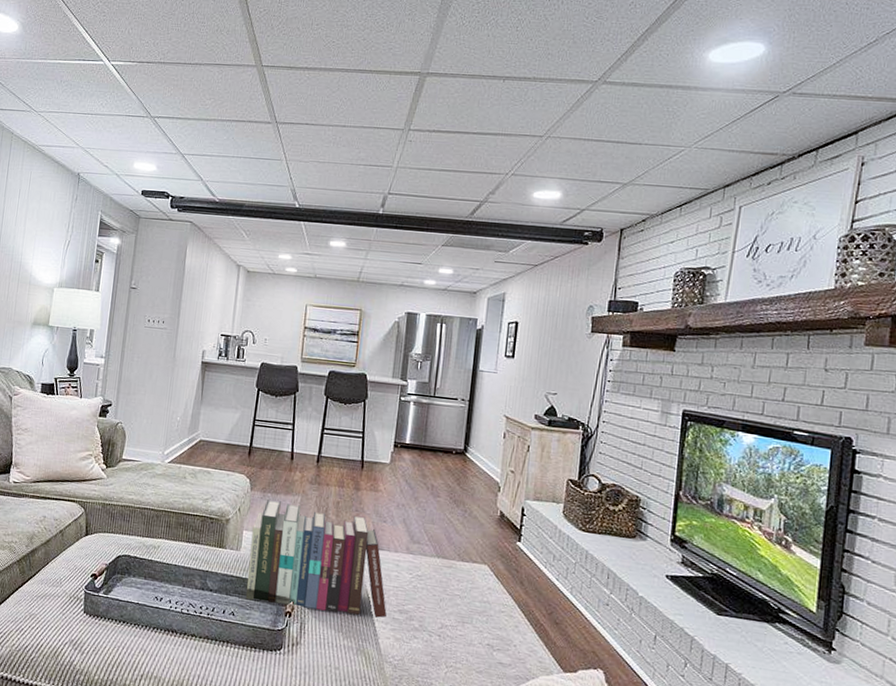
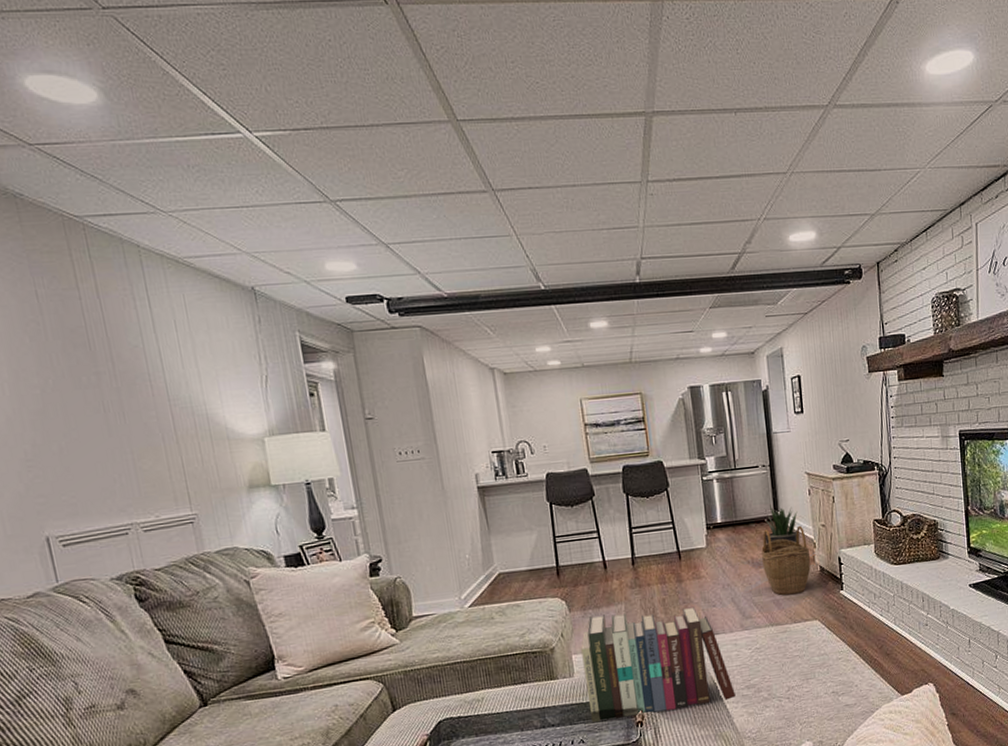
woven basket: none [441,461,493,534] -> present [761,526,811,596]
planter: none [449,438,488,483] -> present [765,505,800,545]

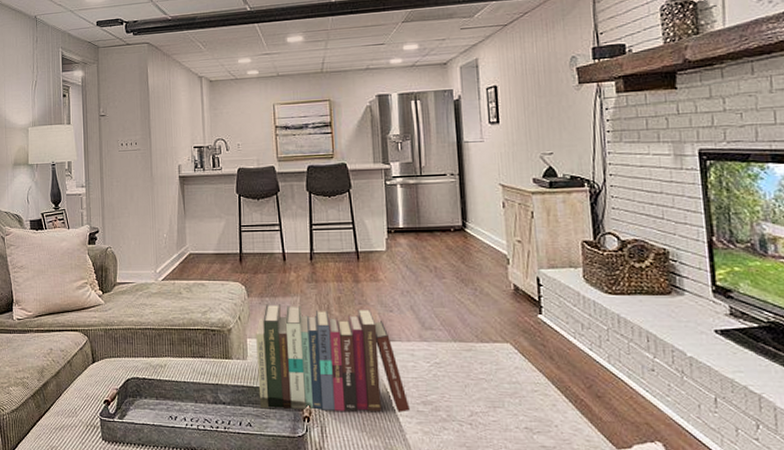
woven basket: present [761,526,811,596] -> none [446,239,503,313]
planter: present [765,505,800,545] -> none [451,214,491,257]

